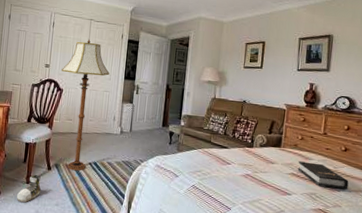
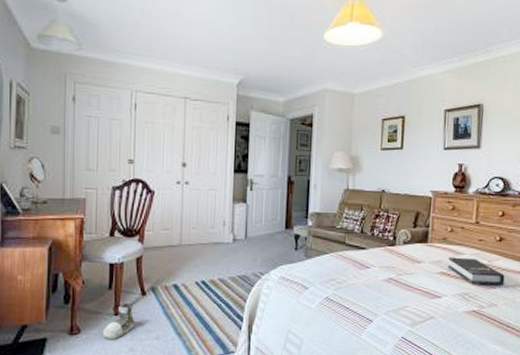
floor lamp: present [62,39,110,171] -> none [151,123,214,293]

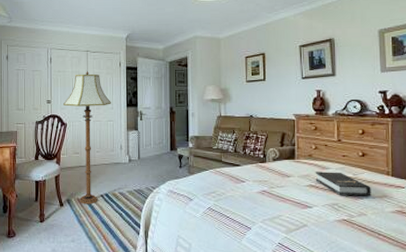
shoe: present [102,303,134,340] -> none [31,213,55,242]
floor lamp: none [151,123,214,293] -> present [63,70,111,204]

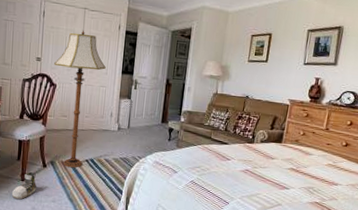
shoe: none [31,213,55,242] -> present [11,172,36,200]
hardback book: present [315,172,371,196] -> none [297,156,347,184]

